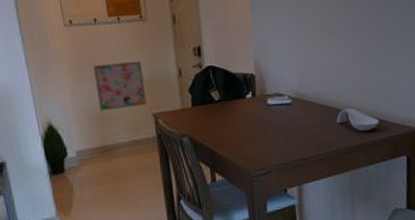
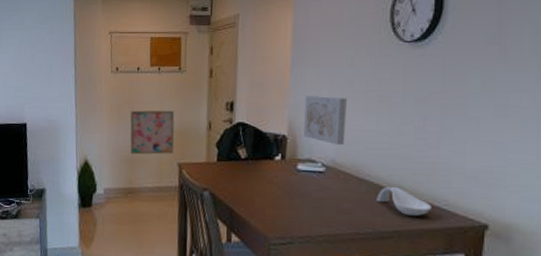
wall art: none [267,33,306,78] -> present [304,96,347,146]

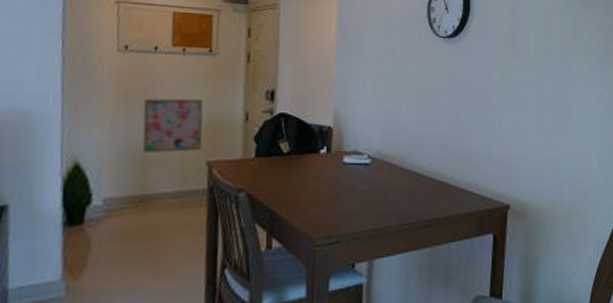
wall art: present [304,96,347,146] -> none [349,85,390,136]
spoon rest: present [377,187,431,217] -> none [419,176,465,203]

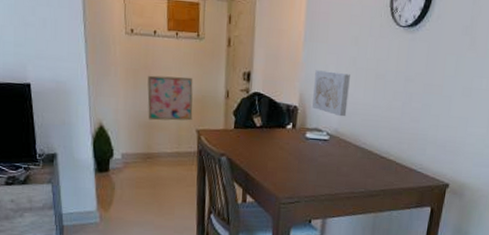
wall art: none [349,85,390,136] -> present [312,70,350,117]

